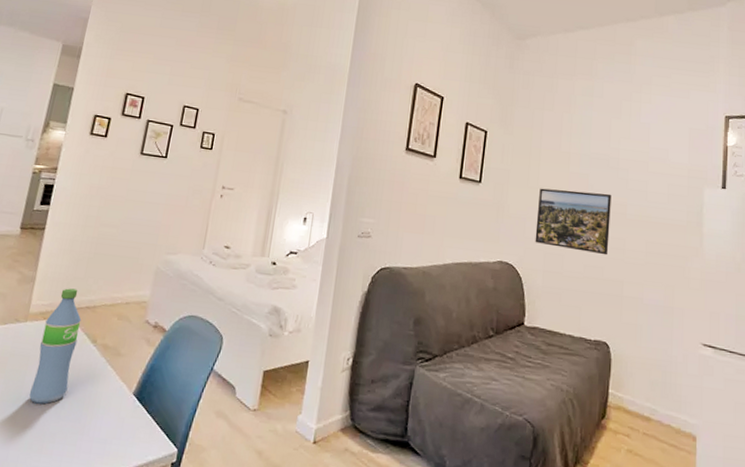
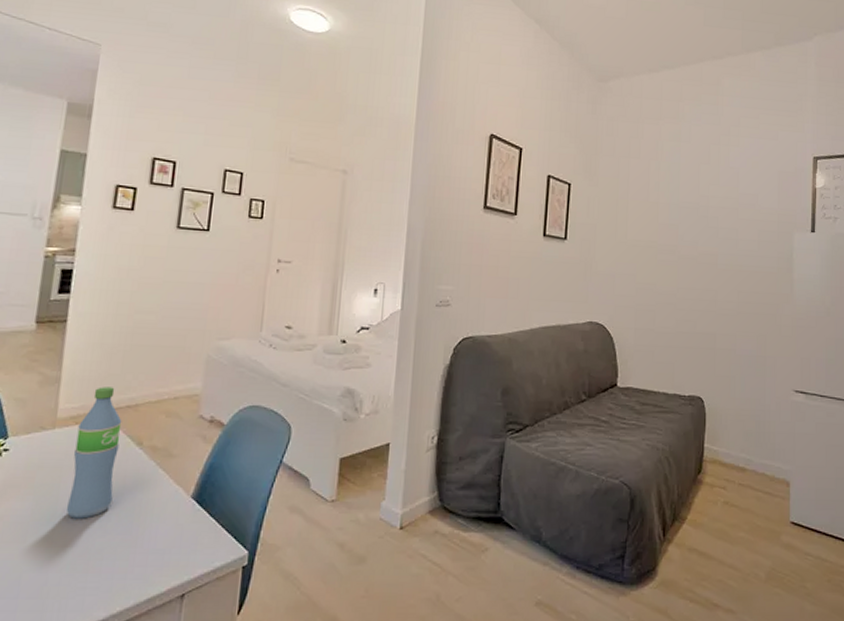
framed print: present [535,188,611,256] -> none [625,242,702,308]

